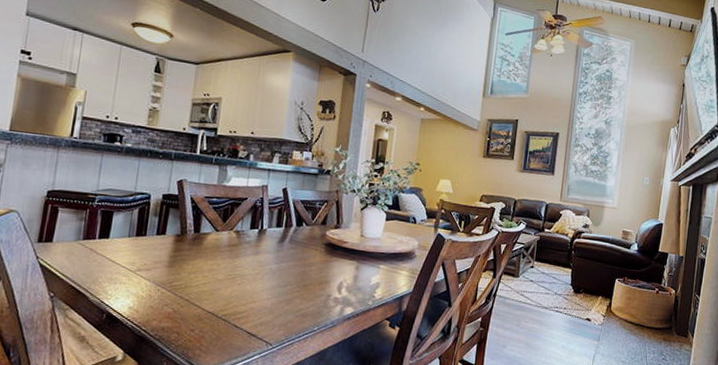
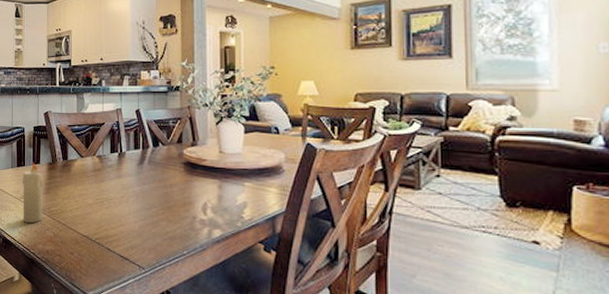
candle: none [136,232,168,299] -> present [22,162,43,224]

